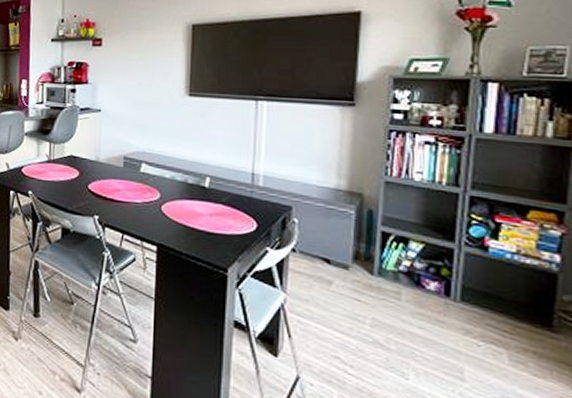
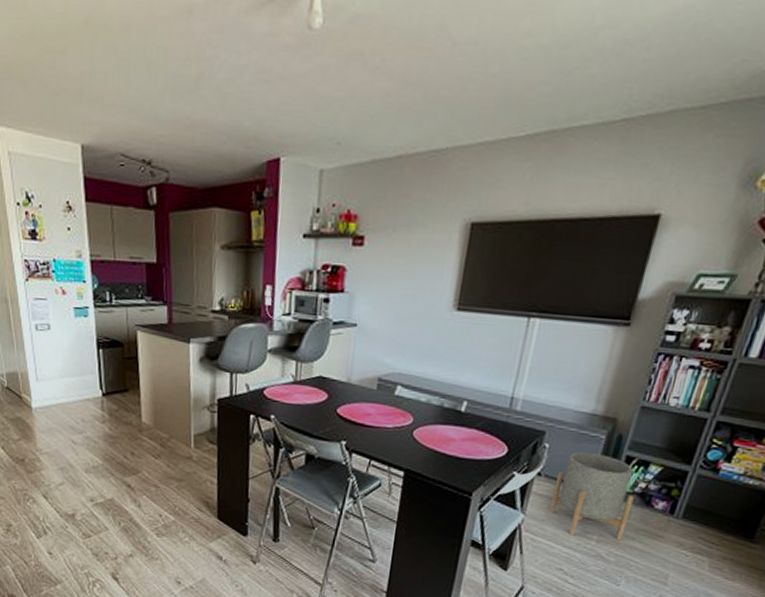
planter: none [312,227,401,326] -> present [549,452,635,541]

